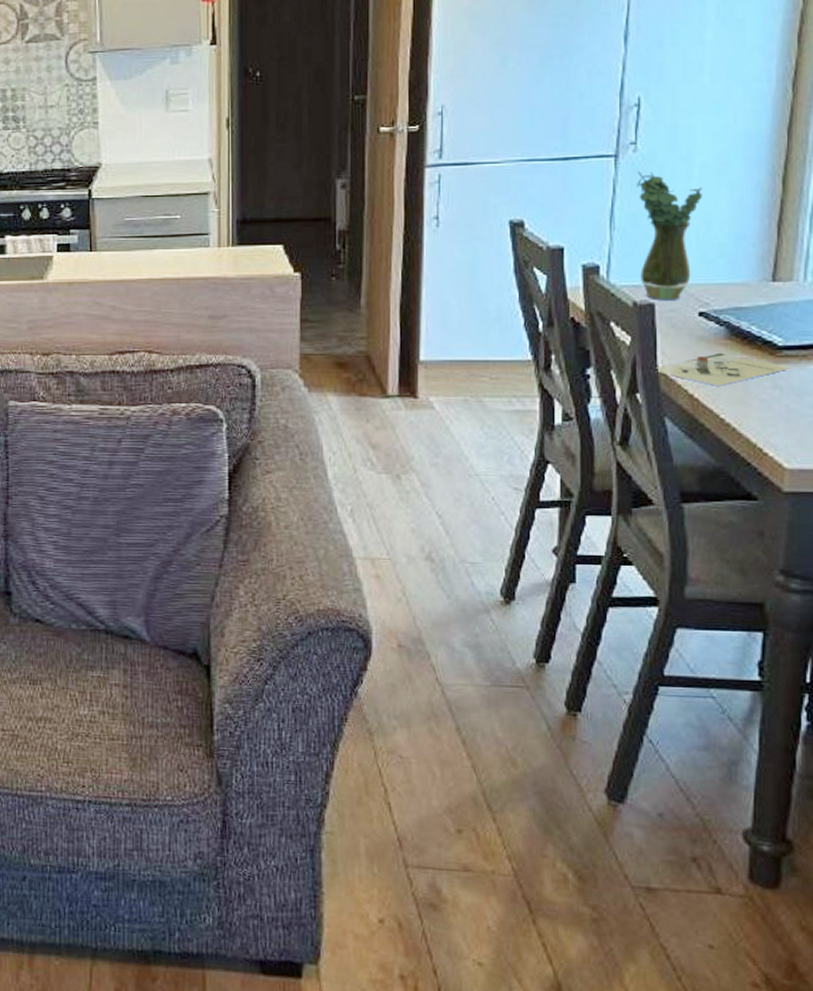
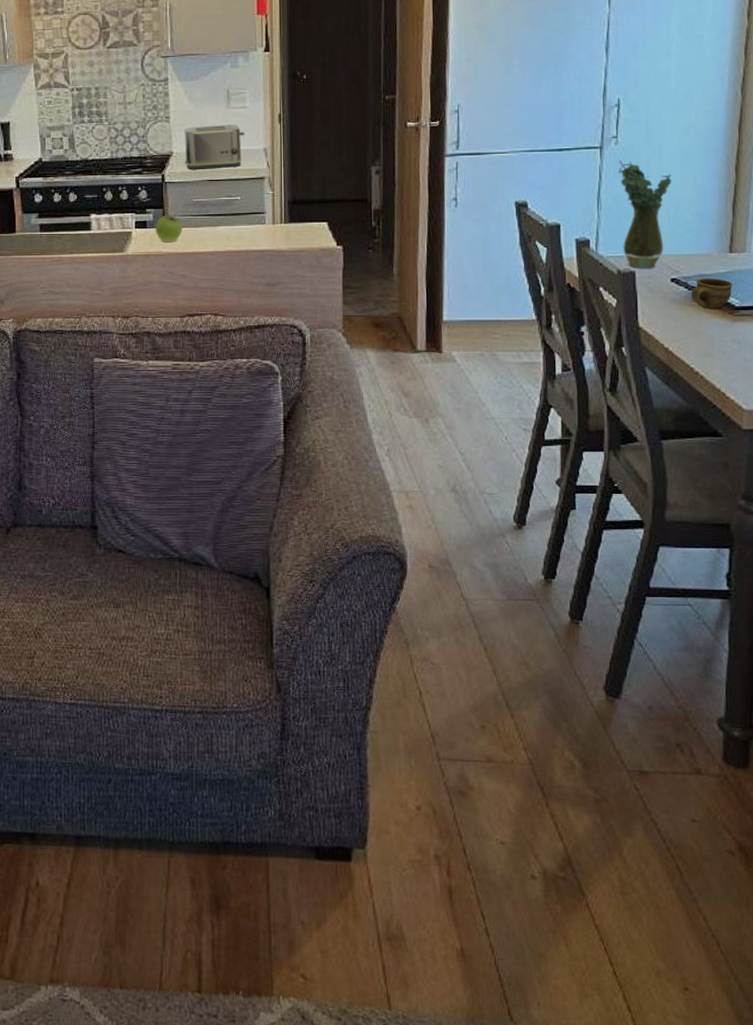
fruit: none [80,237,113,268] -> present [155,215,183,242]
toaster: none [115,131,187,185] -> present [184,124,245,170]
architectural model: present [655,353,790,386] -> none [637,312,746,341]
cup: none [723,312,775,348] -> present [691,278,733,309]

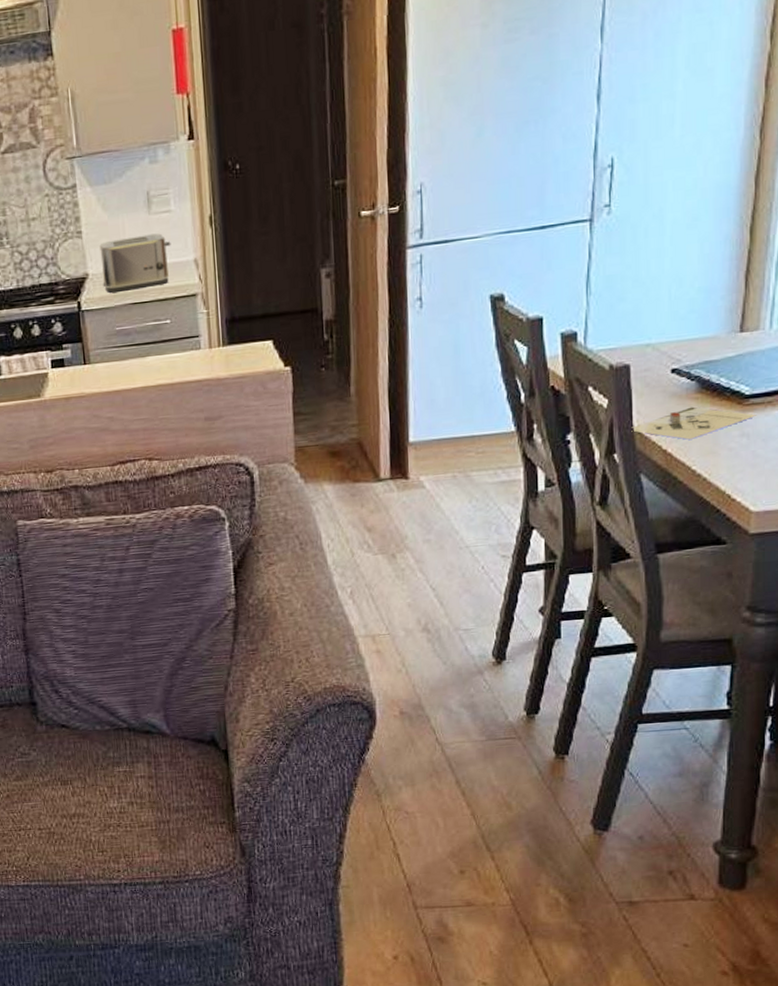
fruit: present [155,215,183,242] -> none [74,349,107,381]
vase: present [618,161,672,269] -> none [611,234,674,361]
architectural model: none [637,312,746,341] -> present [631,406,757,440]
cup: present [691,278,733,309] -> none [695,364,743,401]

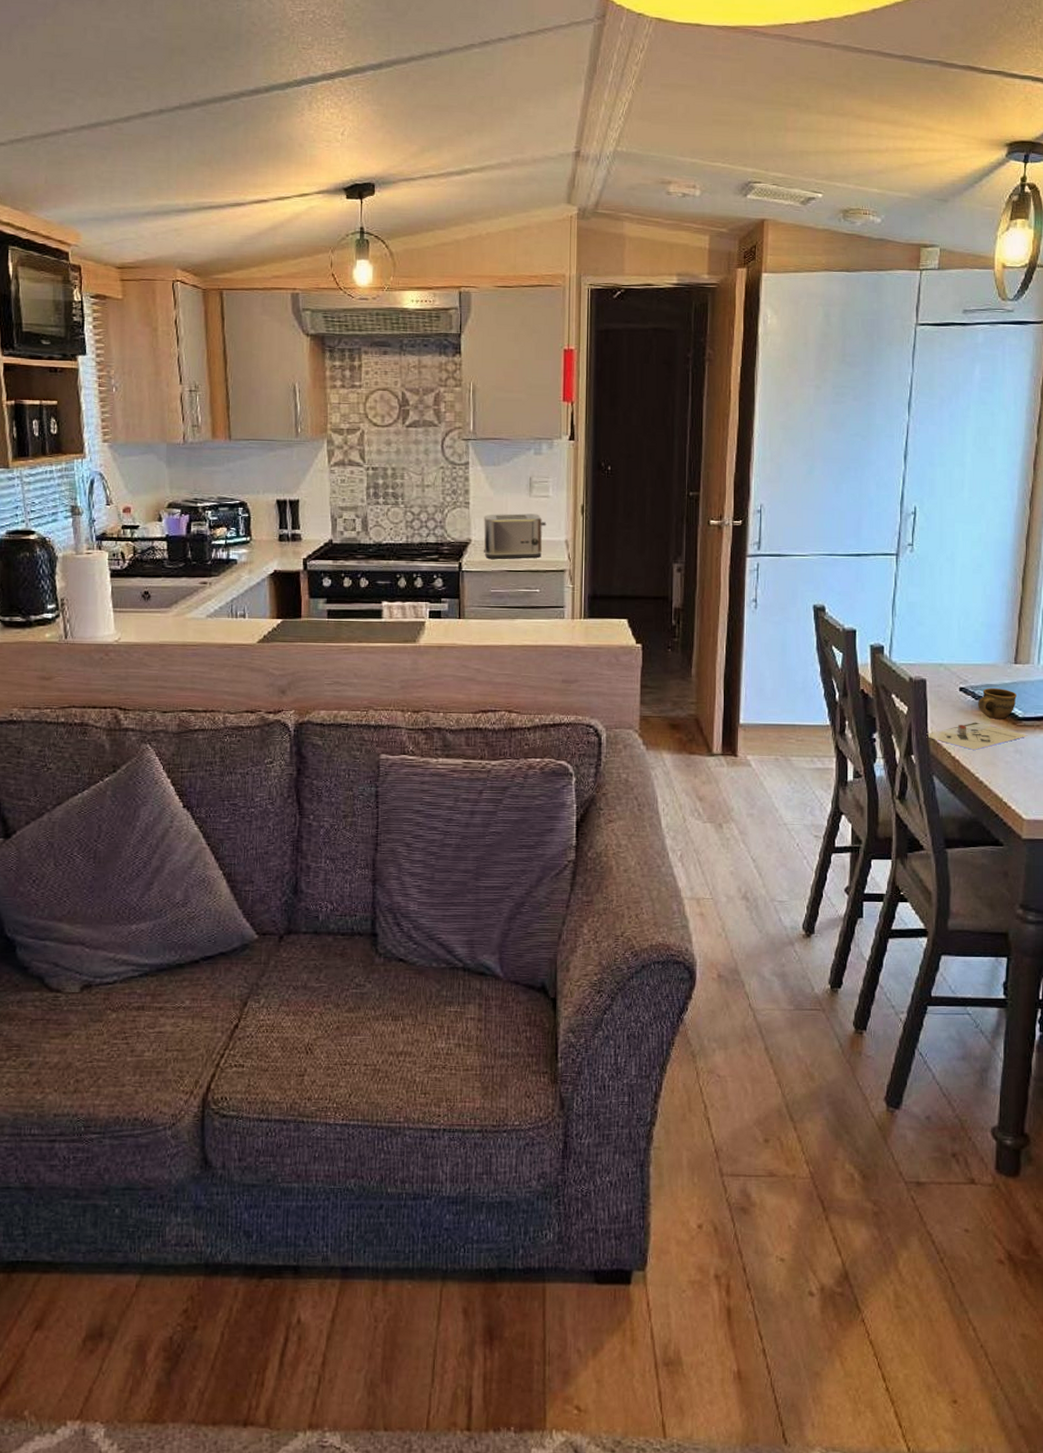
cup: none [695,364,743,401] -> present [978,688,1017,719]

